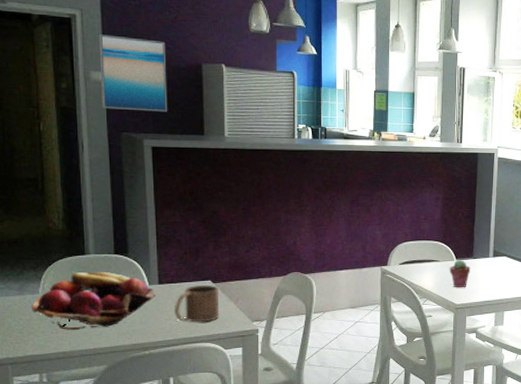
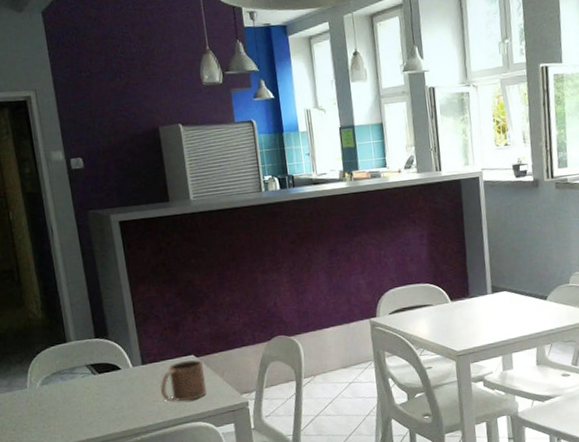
fruit basket: present [30,272,157,330] -> none [21,358,141,423]
wall art: present [98,34,168,112] -> none [54,109,131,189]
potted succulent: present [449,260,471,288] -> none [444,301,469,333]

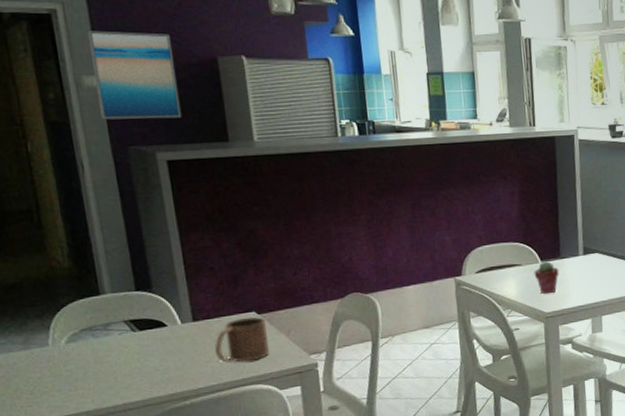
wall art: none [54,109,131,189] -> present [87,30,182,120]
potted succulent: none [444,301,469,333] -> present [534,261,559,294]

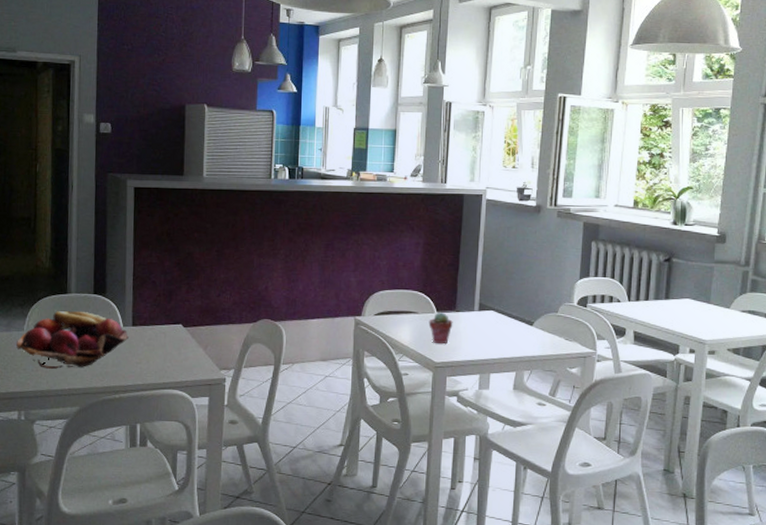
fruit basket: none [40,313,192,386] -> present [15,311,130,369]
wall art: present [87,30,182,120] -> none [92,78,152,153]
mug: present [214,317,269,363] -> none [145,329,189,368]

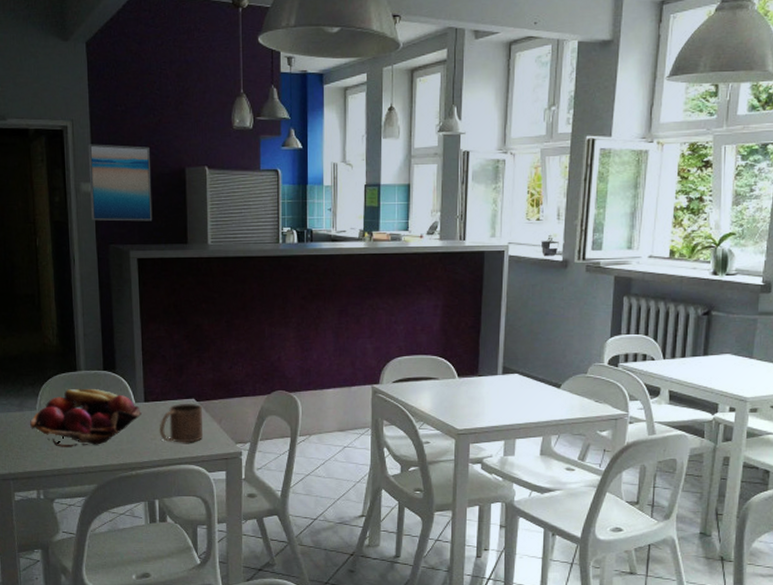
wall art: none [92,78,152,153] -> present [88,144,153,222]
mug: none [145,329,189,368] -> present [159,404,203,443]
potted succulent: present [428,313,453,344] -> none [450,378,475,411]

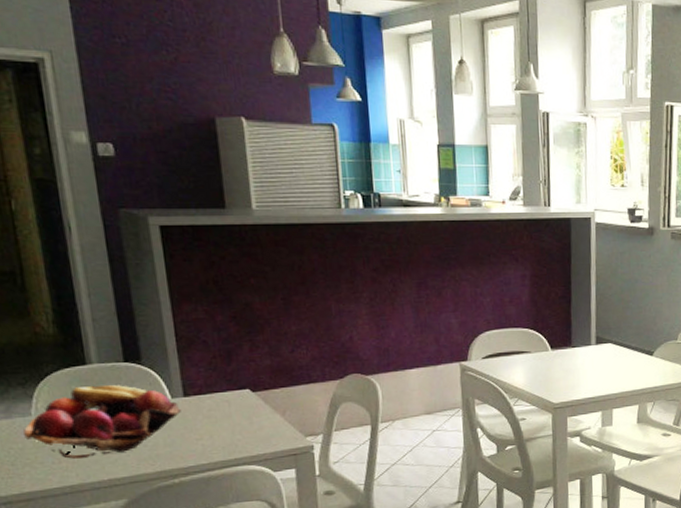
wall art: present [88,144,153,222] -> none [76,83,177,181]
mug: present [159,404,203,443] -> none [205,395,263,442]

